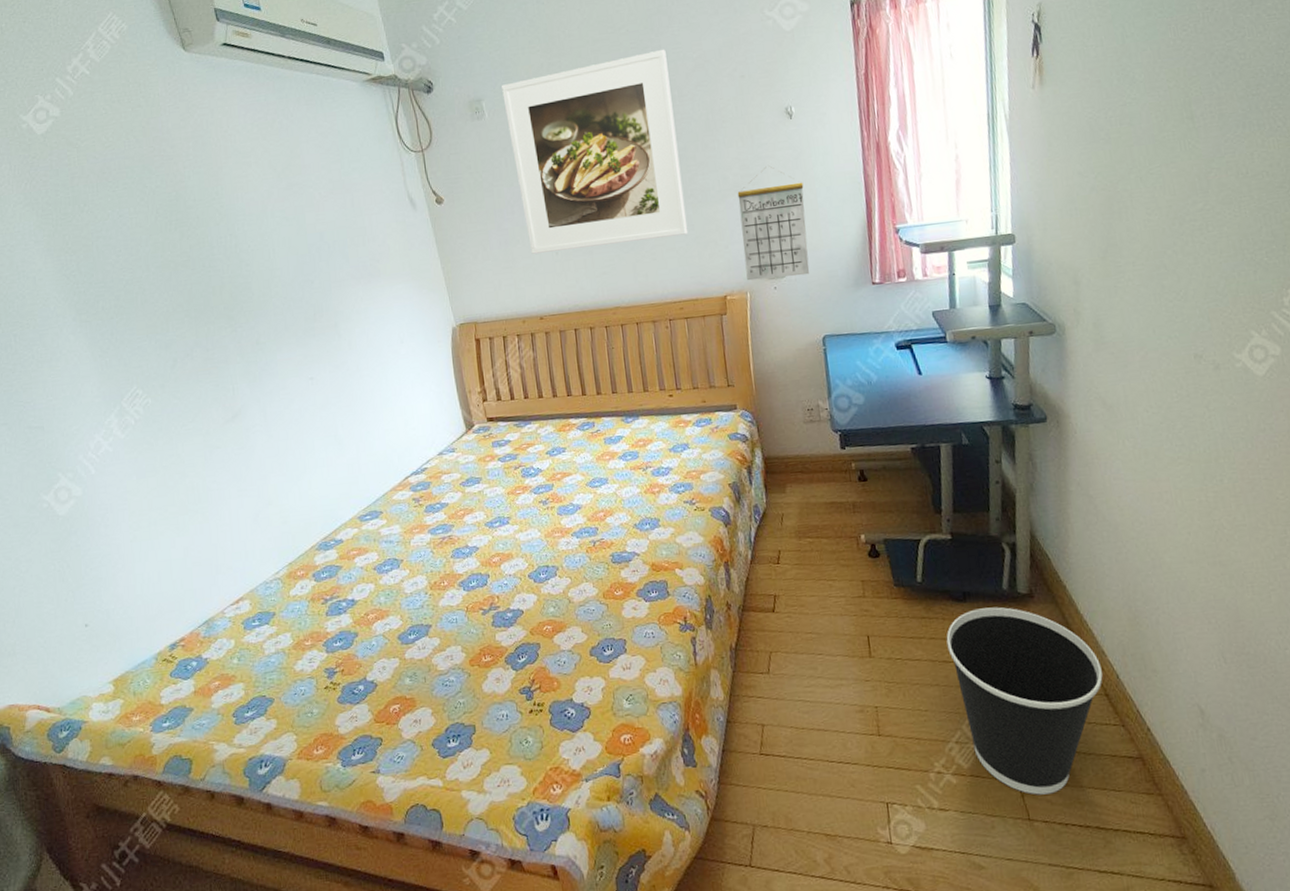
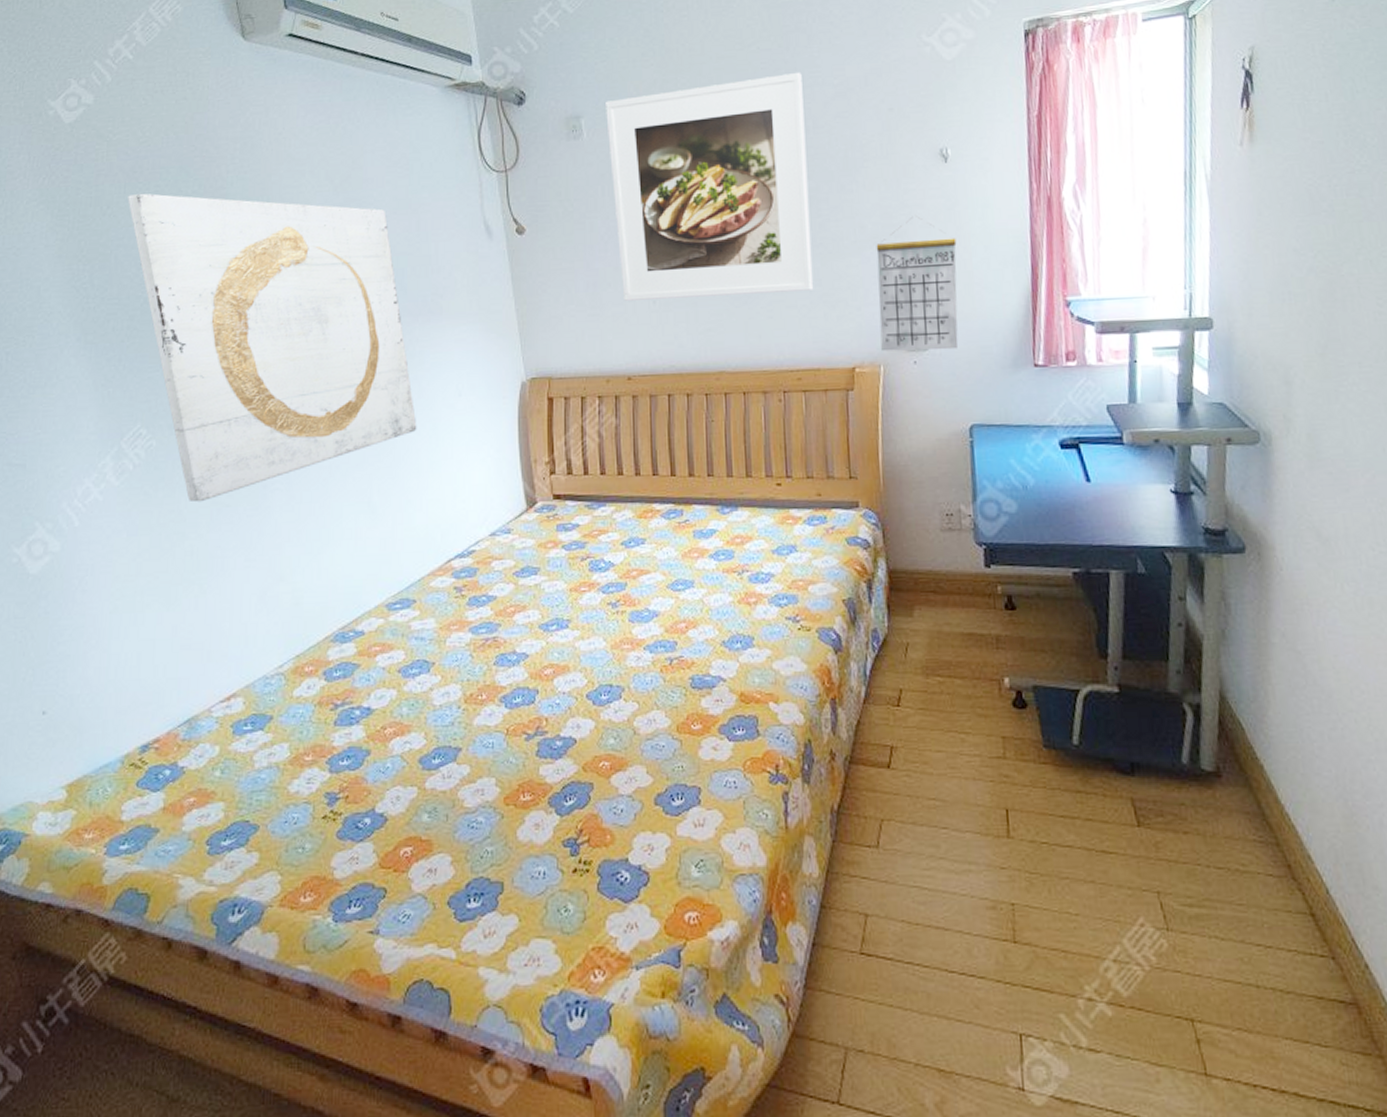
wall art: none [101,190,369,447] -> present [128,193,417,502]
wastebasket: present [946,607,1103,795] -> none [1106,785,1308,1042]

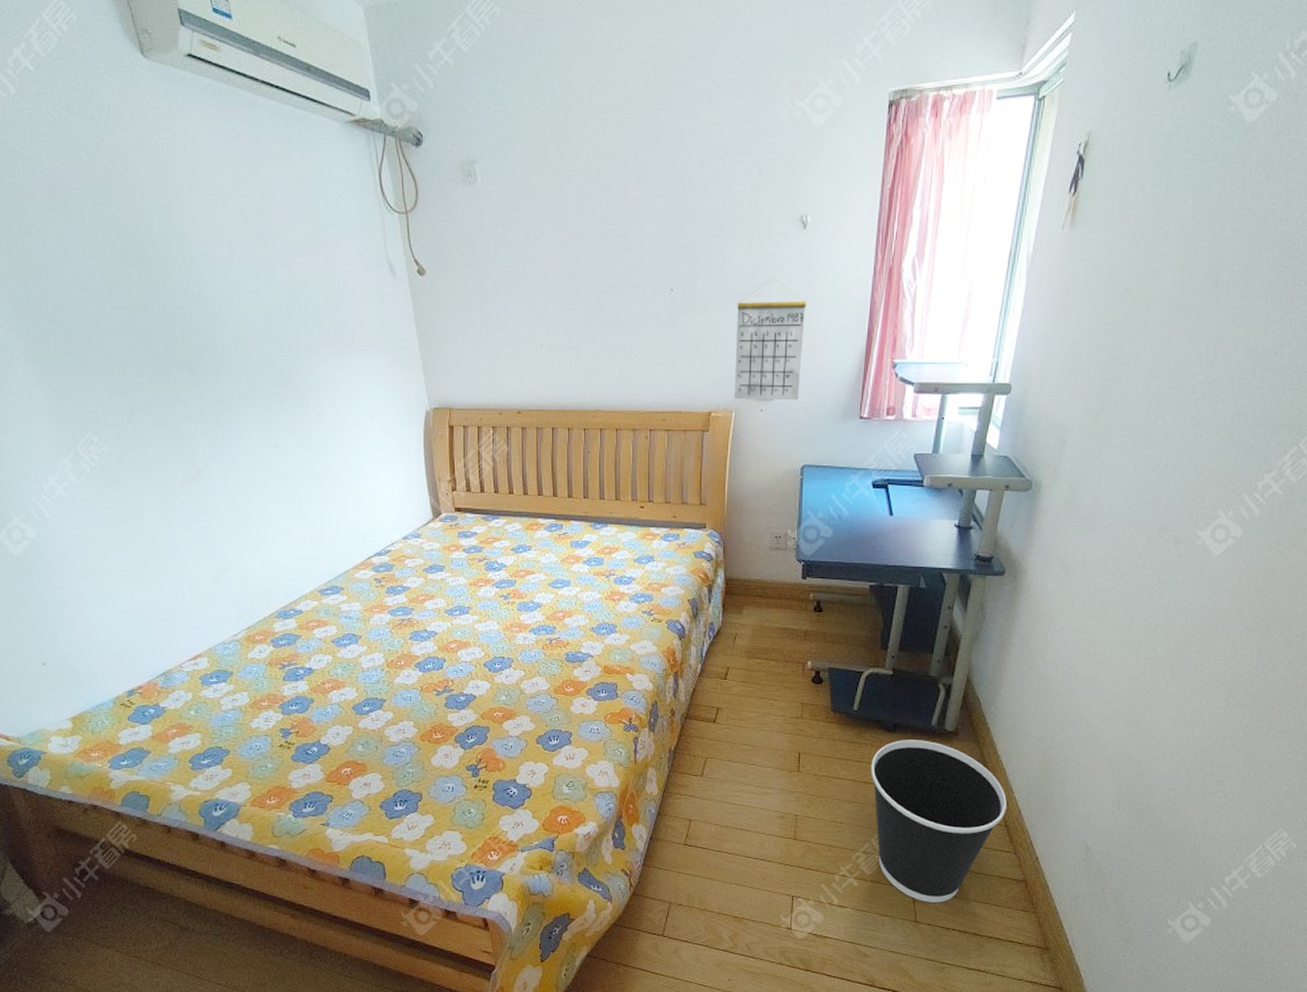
wall art: present [128,193,417,502] -> none [49,213,337,502]
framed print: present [606,72,814,301] -> none [498,129,681,343]
wastebasket: none [1106,785,1308,1042] -> present [871,740,1007,903]

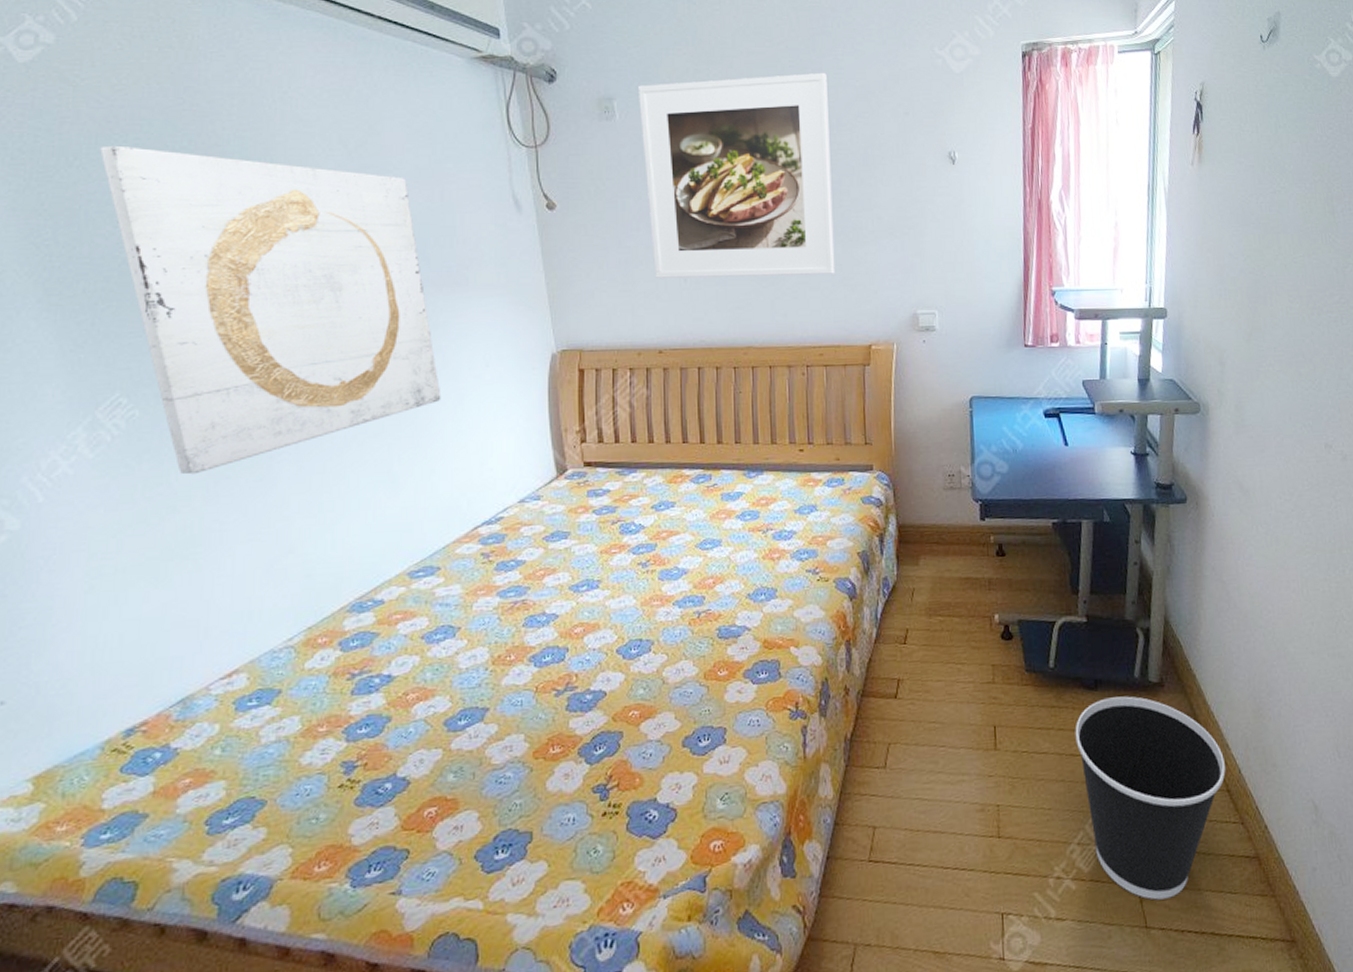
wall art: none [49,213,337,502] -> present [100,145,441,475]
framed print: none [498,129,681,343] -> present [638,72,835,278]
calendar: present [734,280,807,401] -> none [891,212,962,331]

